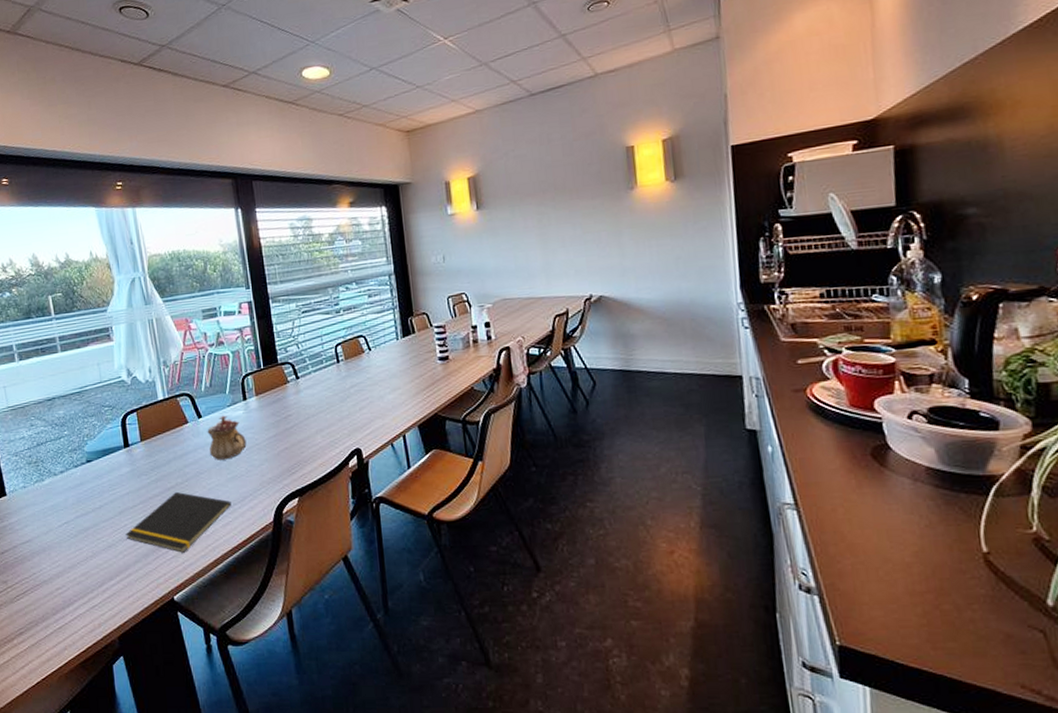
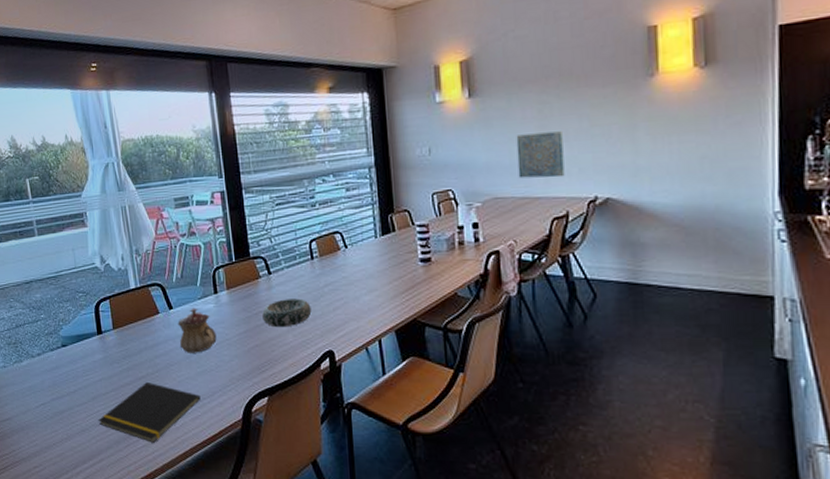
decorative bowl: none [291,400,339,430] -> present [262,298,312,328]
wall art: none [520,238,563,281] -> present [516,131,565,178]

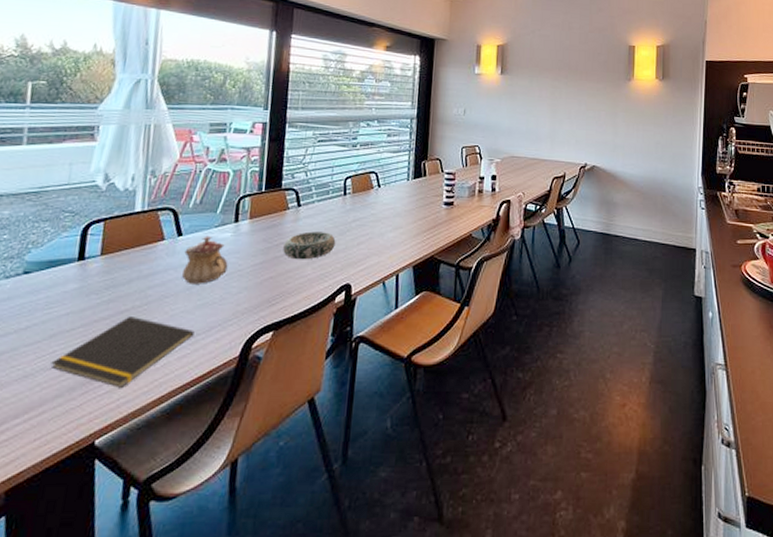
wall art: present [516,131,565,178] -> none [531,109,567,146]

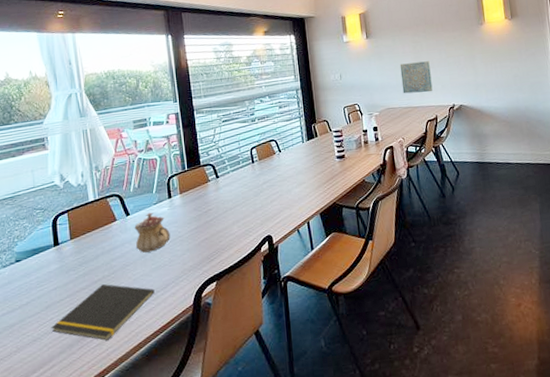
decorative bowl: present [283,231,336,260] -> none [211,195,253,222]
wall art: none [531,109,567,146] -> present [399,61,433,94]

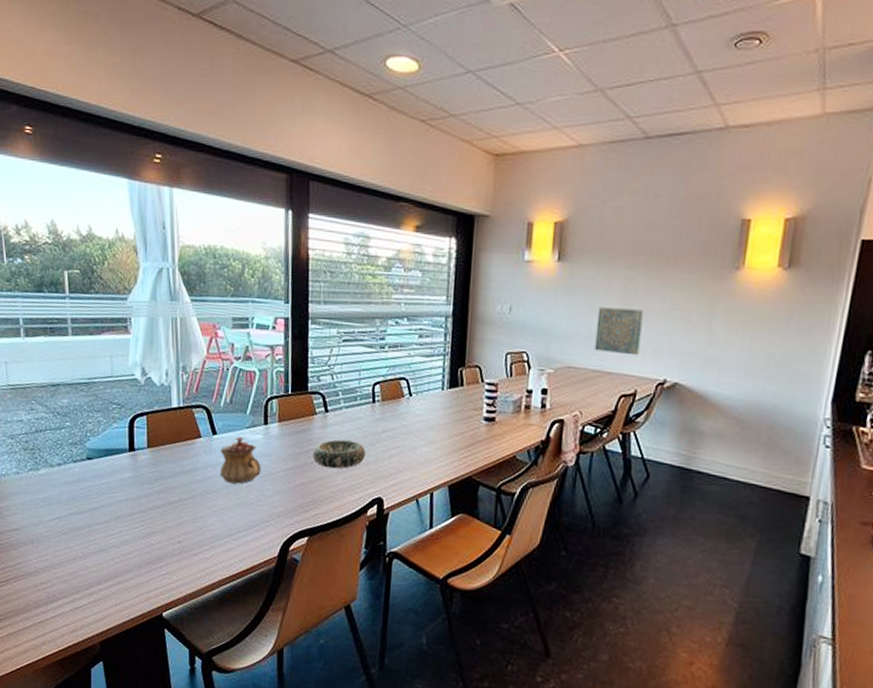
notepad: present [51,284,155,341] -> none [119,508,236,571]
decorative bowl: none [211,195,253,222] -> present [313,439,366,469]

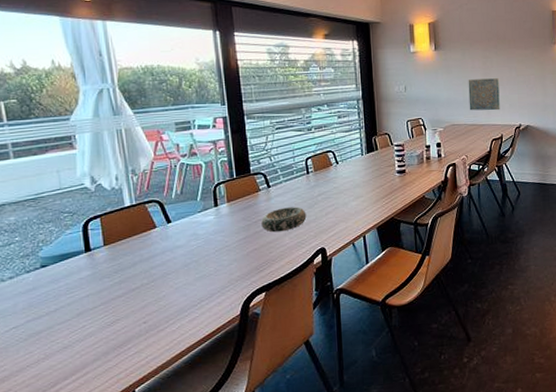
teapot: present [219,436,261,484] -> none [176,220,216,262]

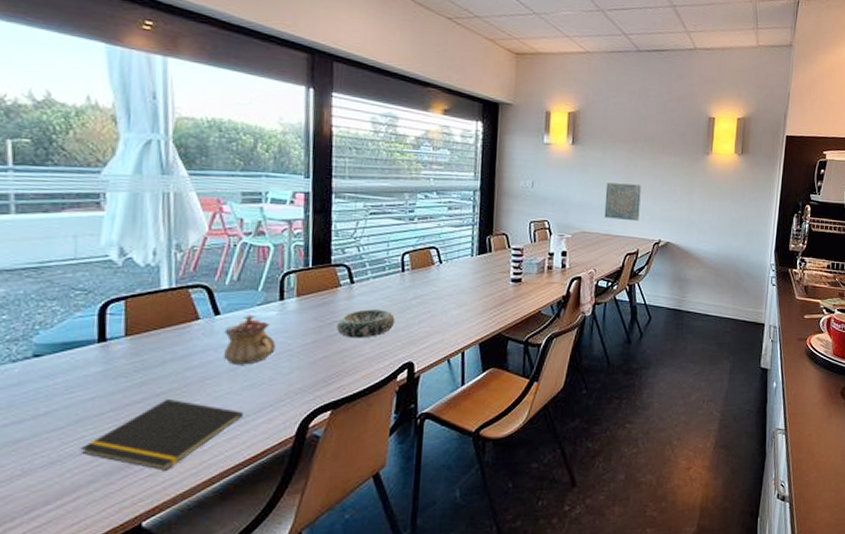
notepad: none [83,292,199,348] -> present [80,399,243,471]
teapot: none [176,220,216,262] -> present [223,314,276,365]

